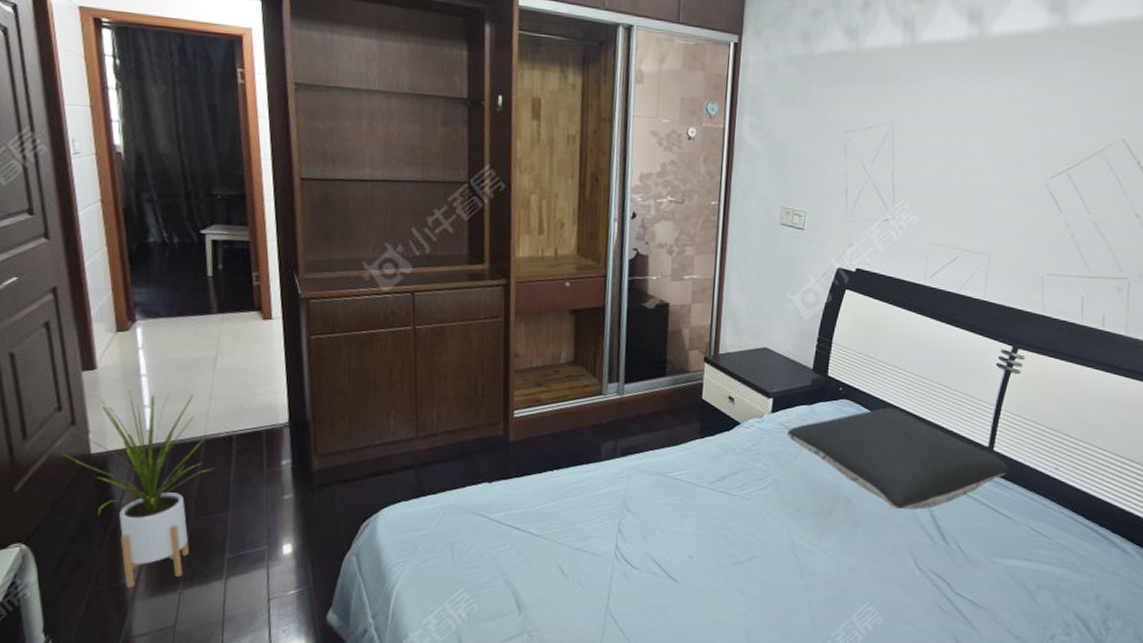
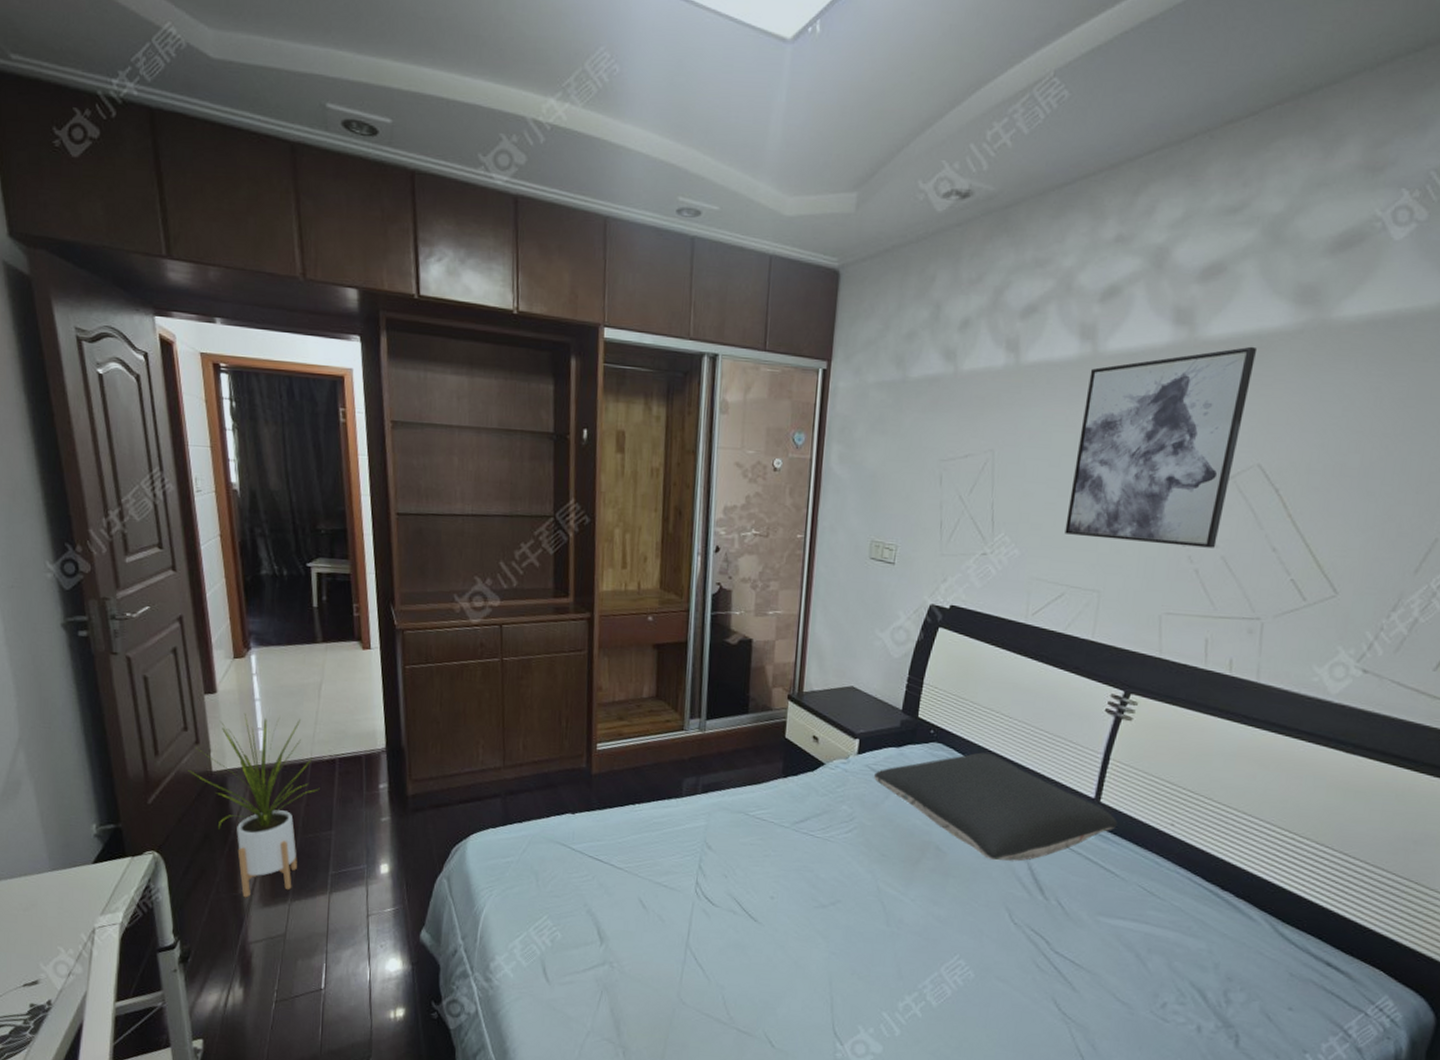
wall art: none [958,33,1120,215] -> present [1064,346,1258,548]

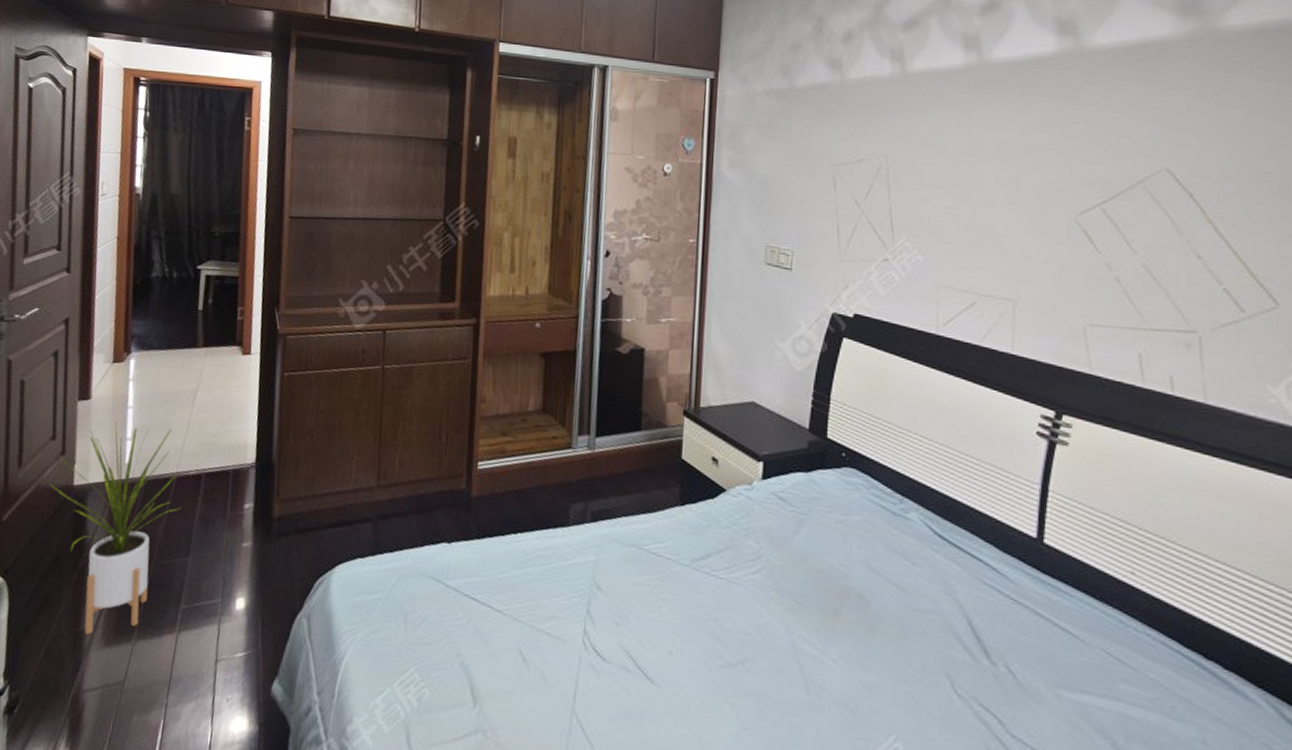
pillow: present [874,752,1118,862] -> none [782,480,1068,615]
wall art: present [1064,346,1258,548] -> none [969,54,1147,255]

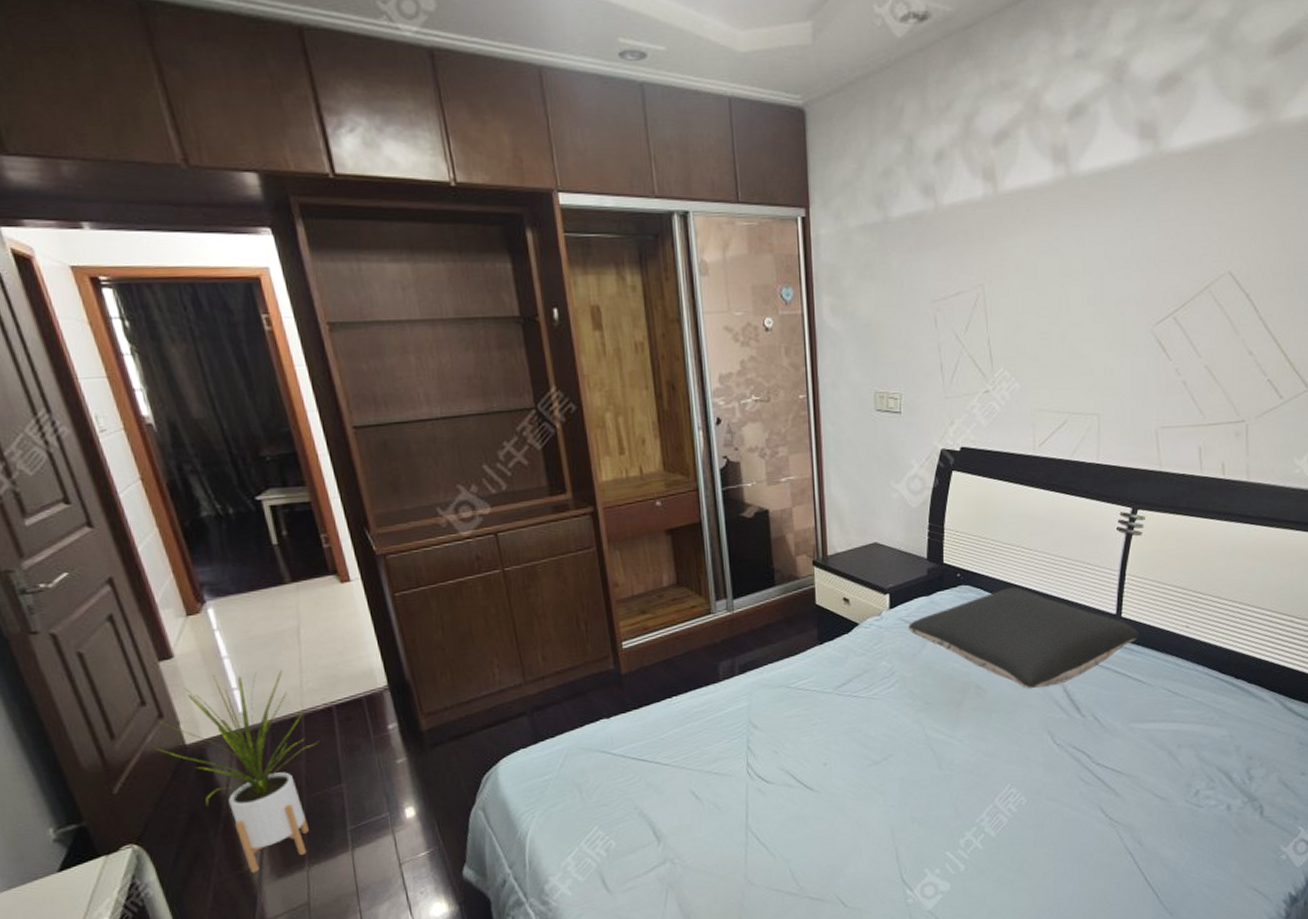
pillow: none [782,480,1068,615] -> present [909,587,1139,690]

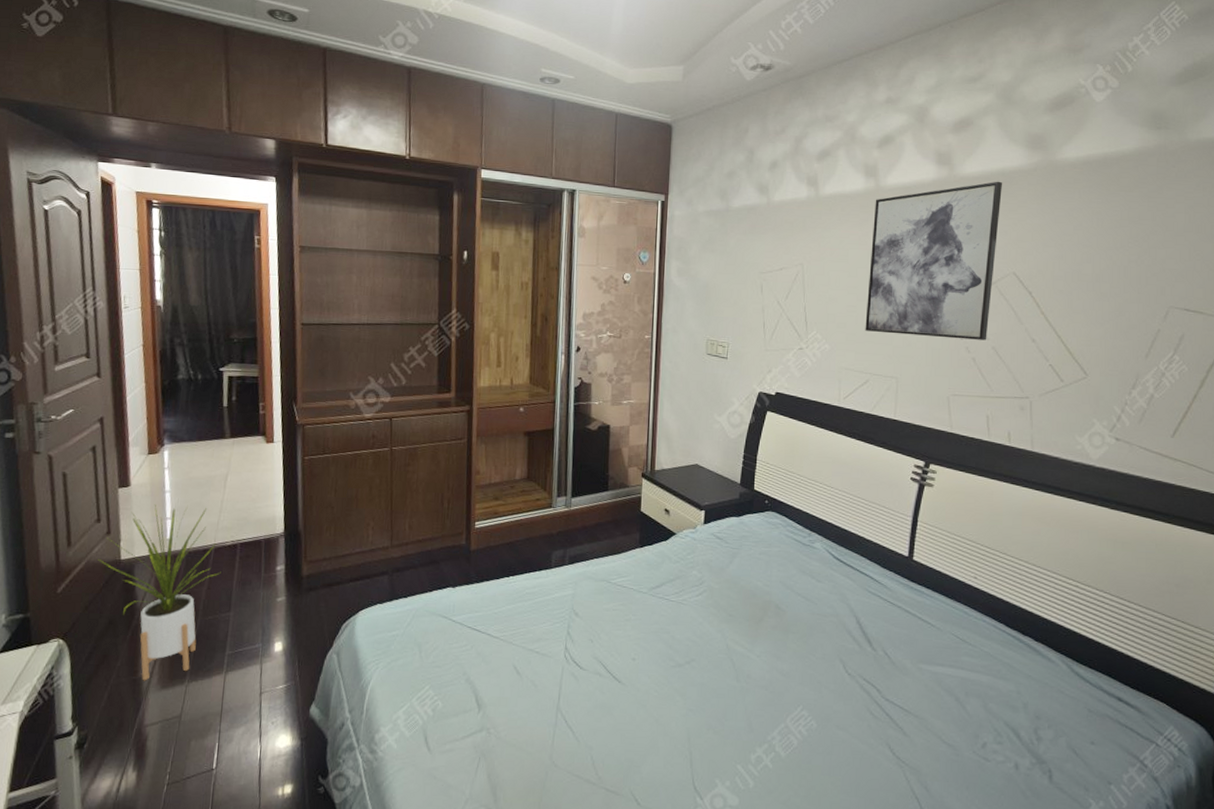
pillow: present [909,587,1139,690] -> none [719,519,929,617]
wall art: none [1060,155,1218,362] -> present [865,181,1003,340]

